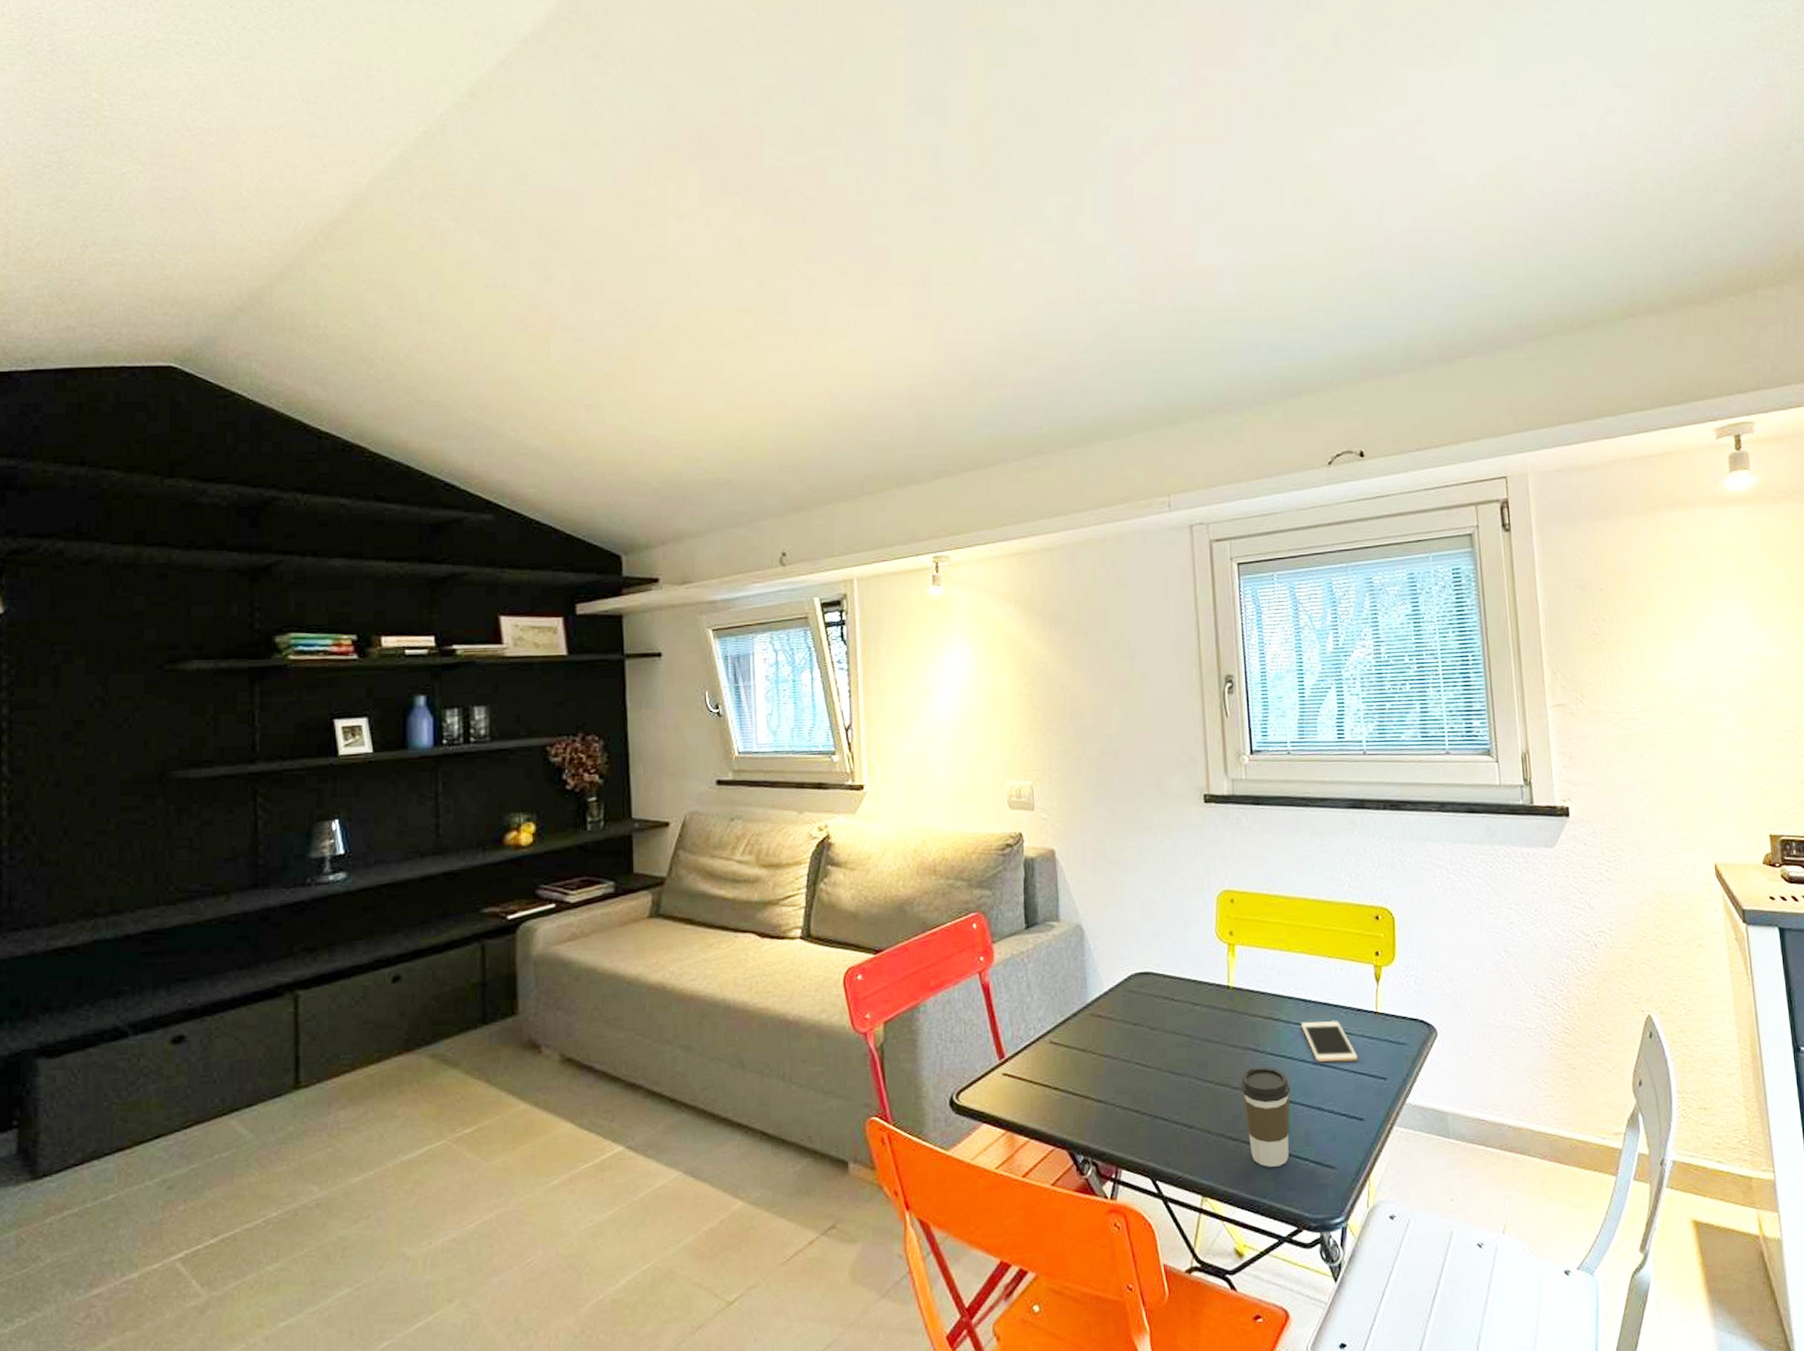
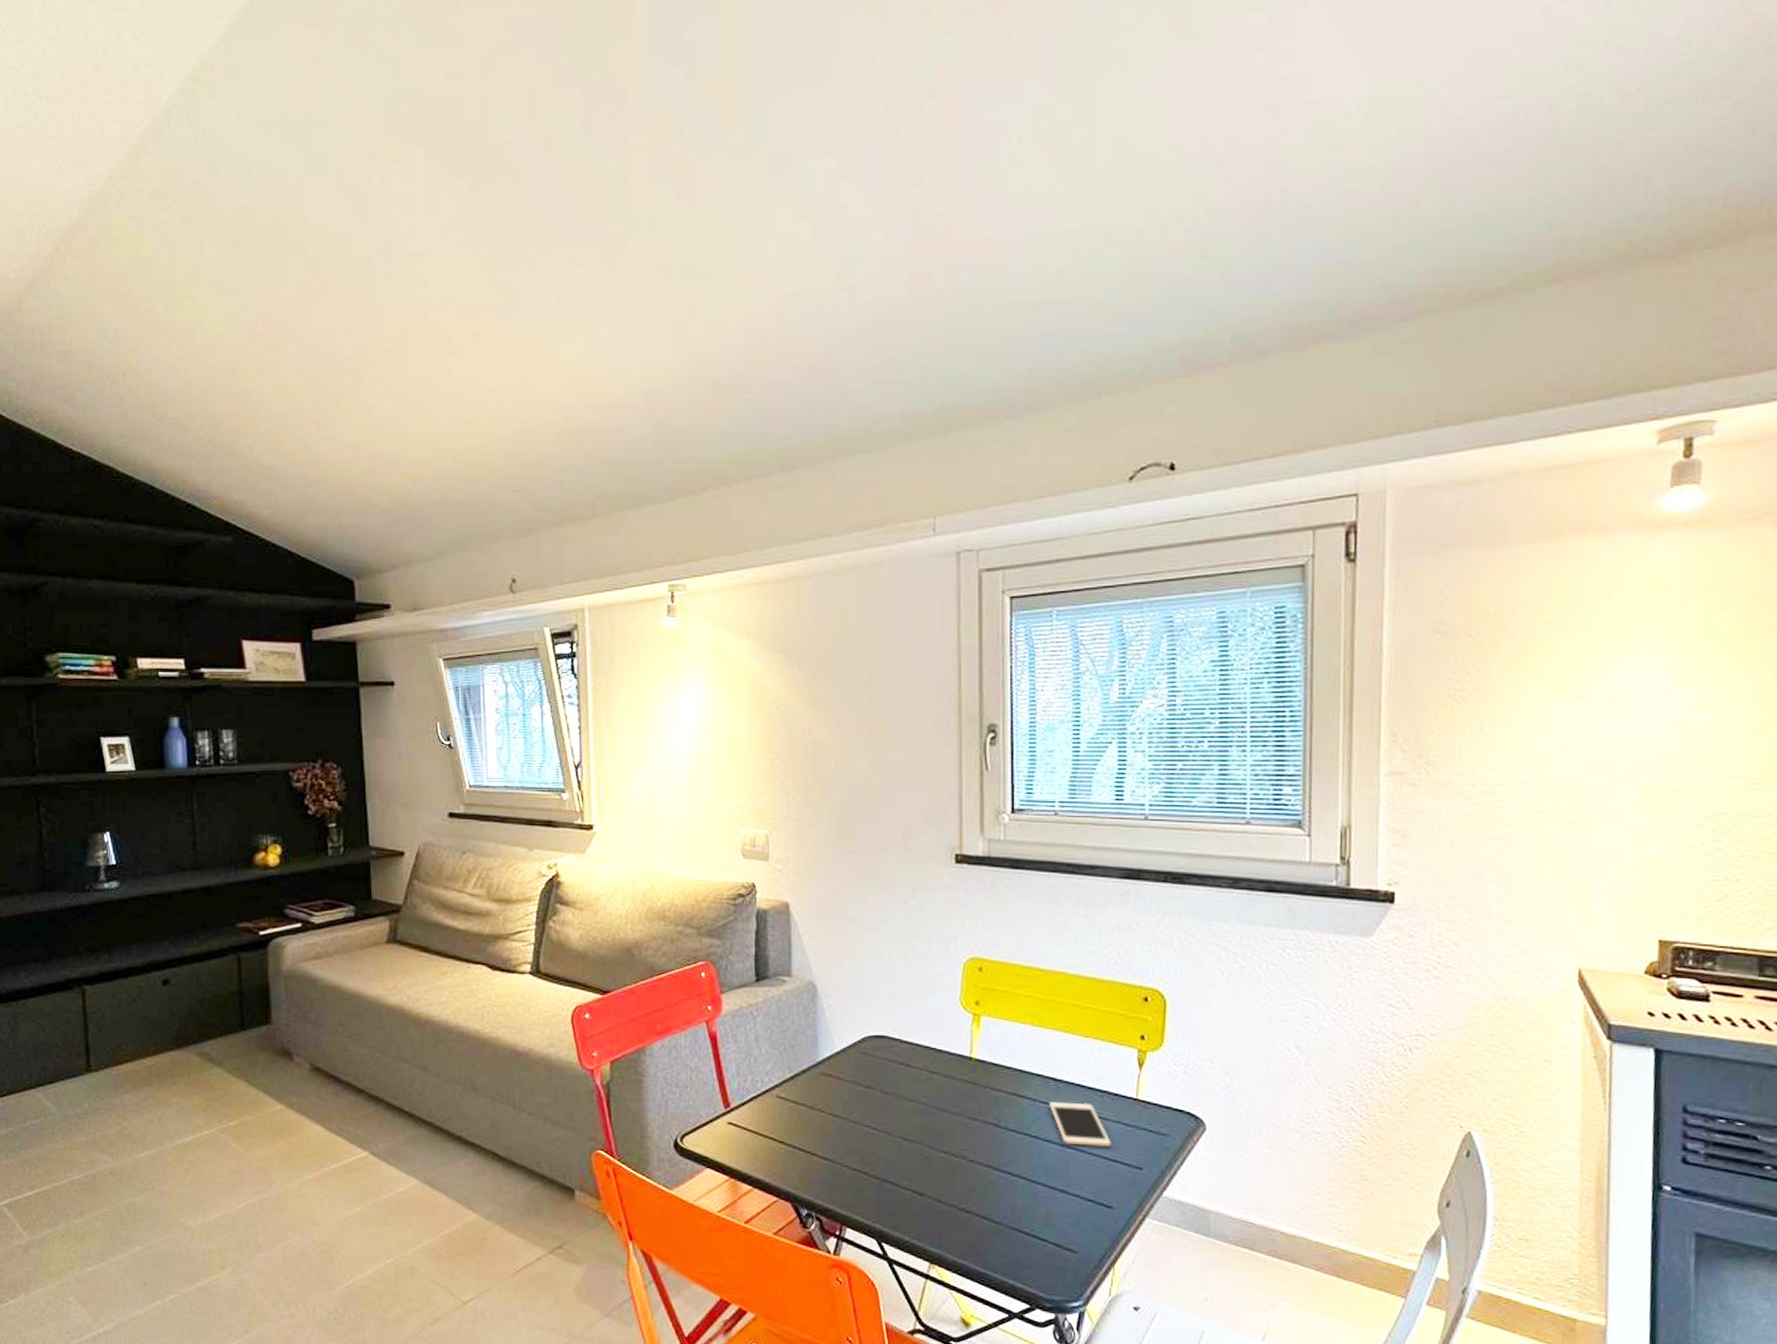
coffee cup: present [1240,1066,1290,1167] -> none [977,1142,1032,1244]

